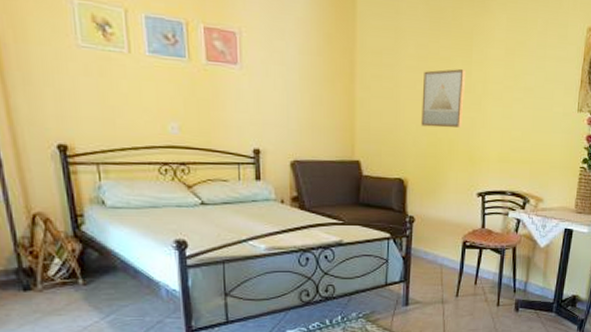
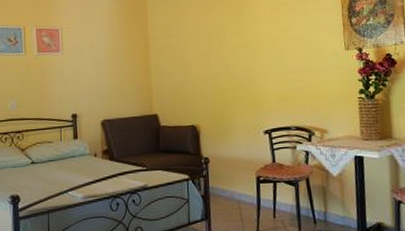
wall art: present [421,68,467,128] -> none [204,29,242,80]

